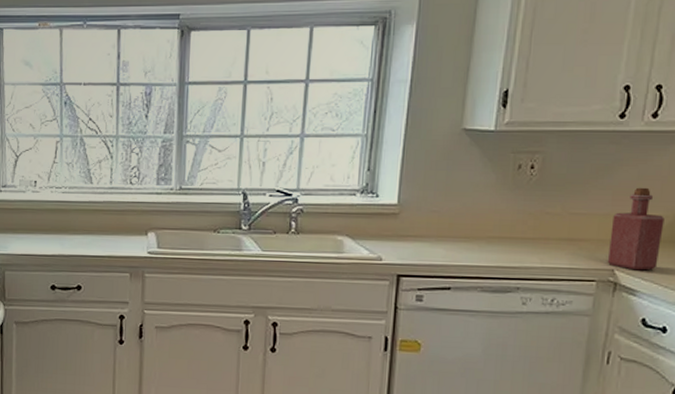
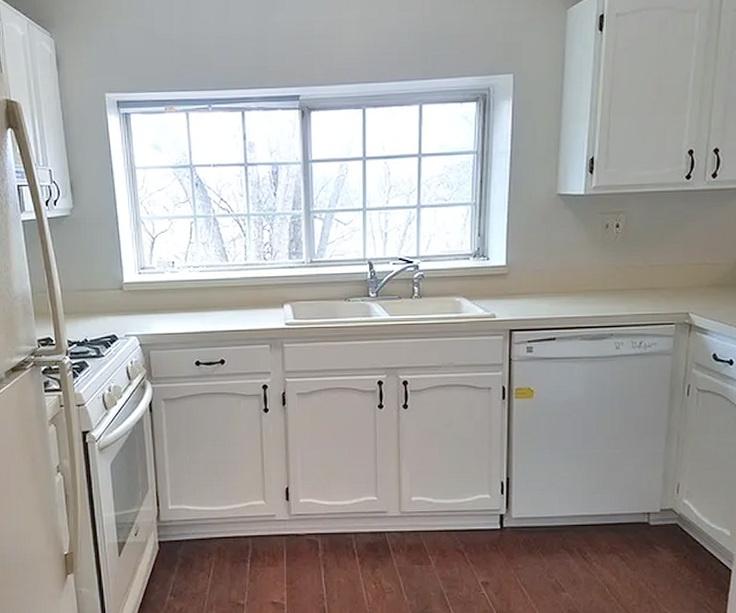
bottle: present [607,187,664,271] -> none [683,239,726,312]

